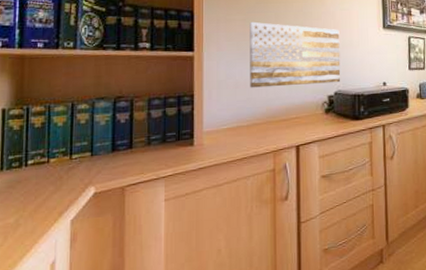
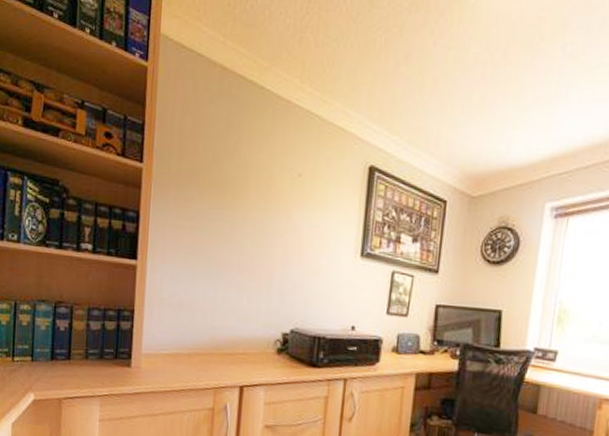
wall art: present [250,21,341,88] -> none [195,231,305,319]

